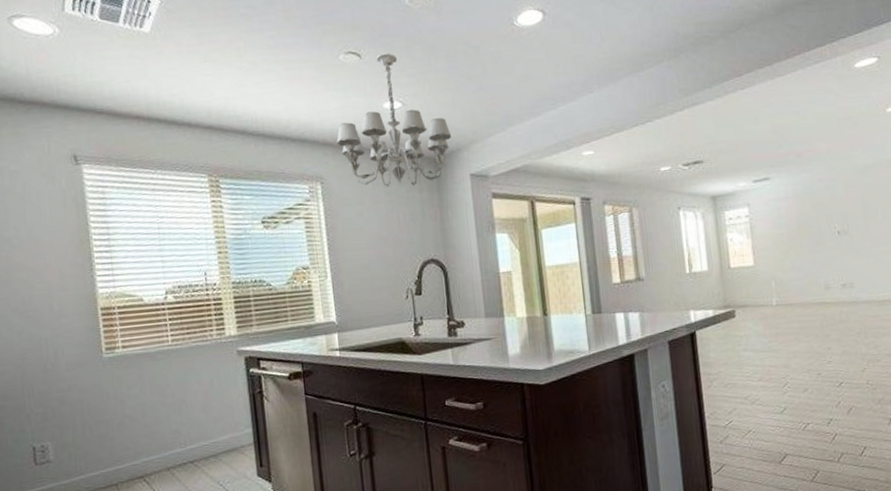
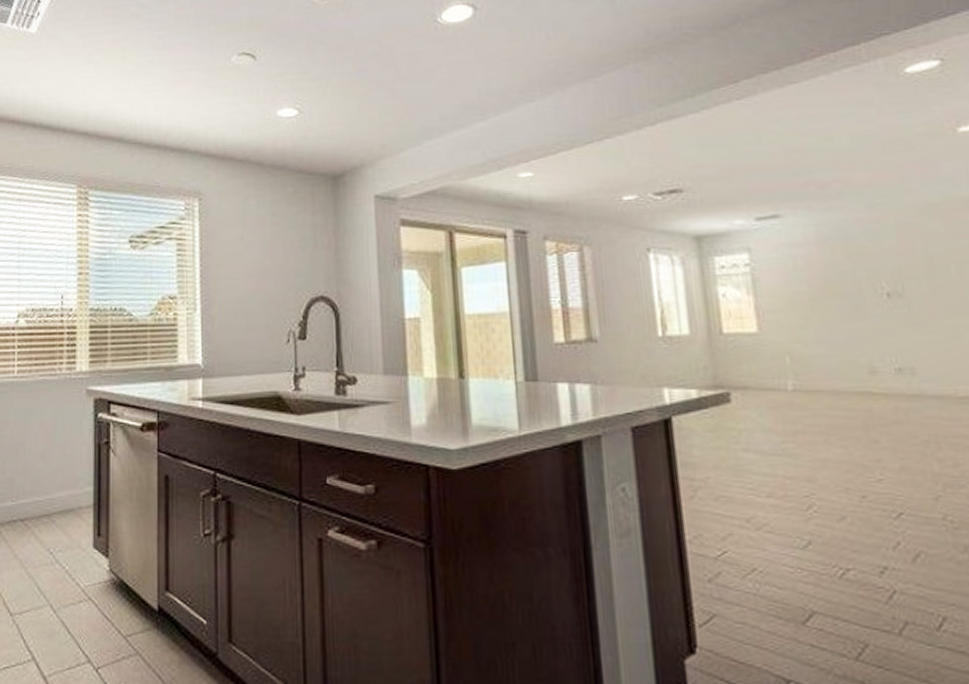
chandelier: present [336,53,452,188] -> none [221,54,355,208]

